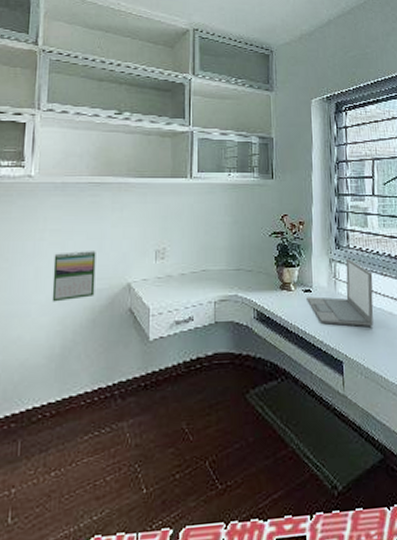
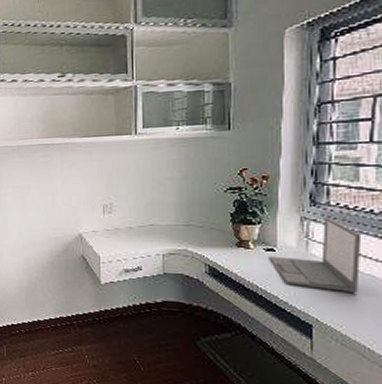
calendar: present [52,251,96,302] -> none [16,205,52,246]

